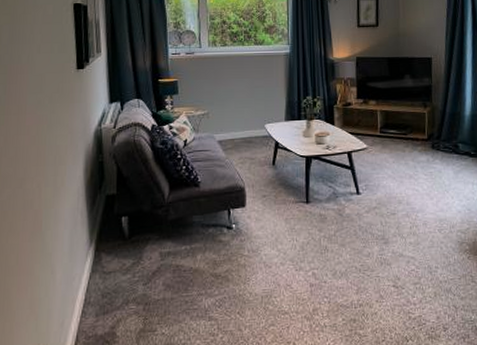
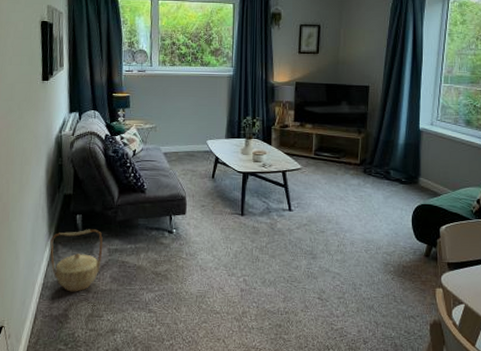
basket: none [91,231,153,306] -> present [50,229,103,292]

